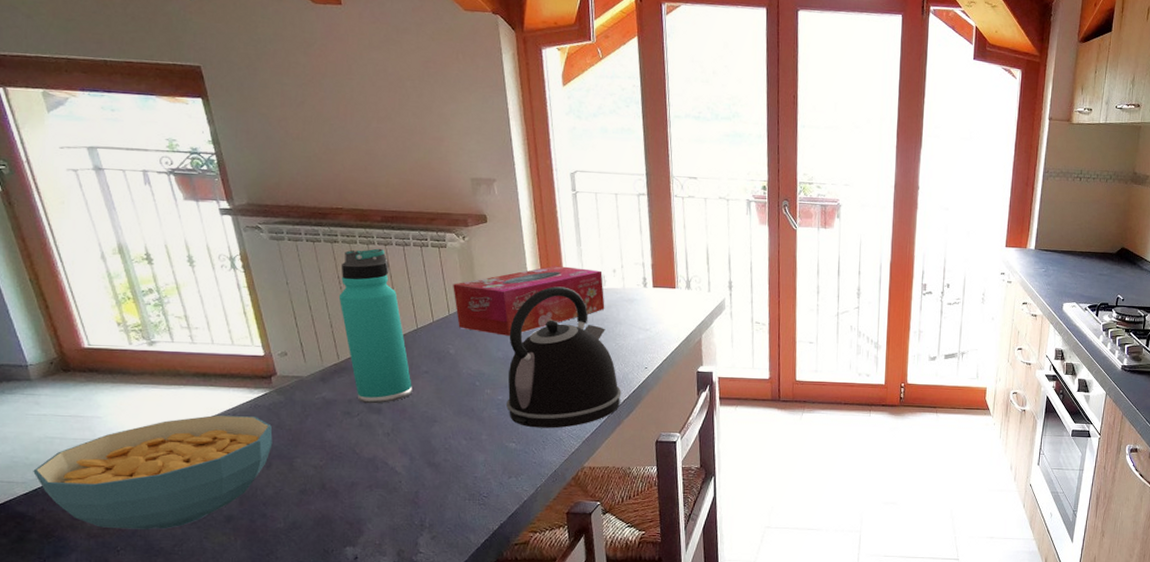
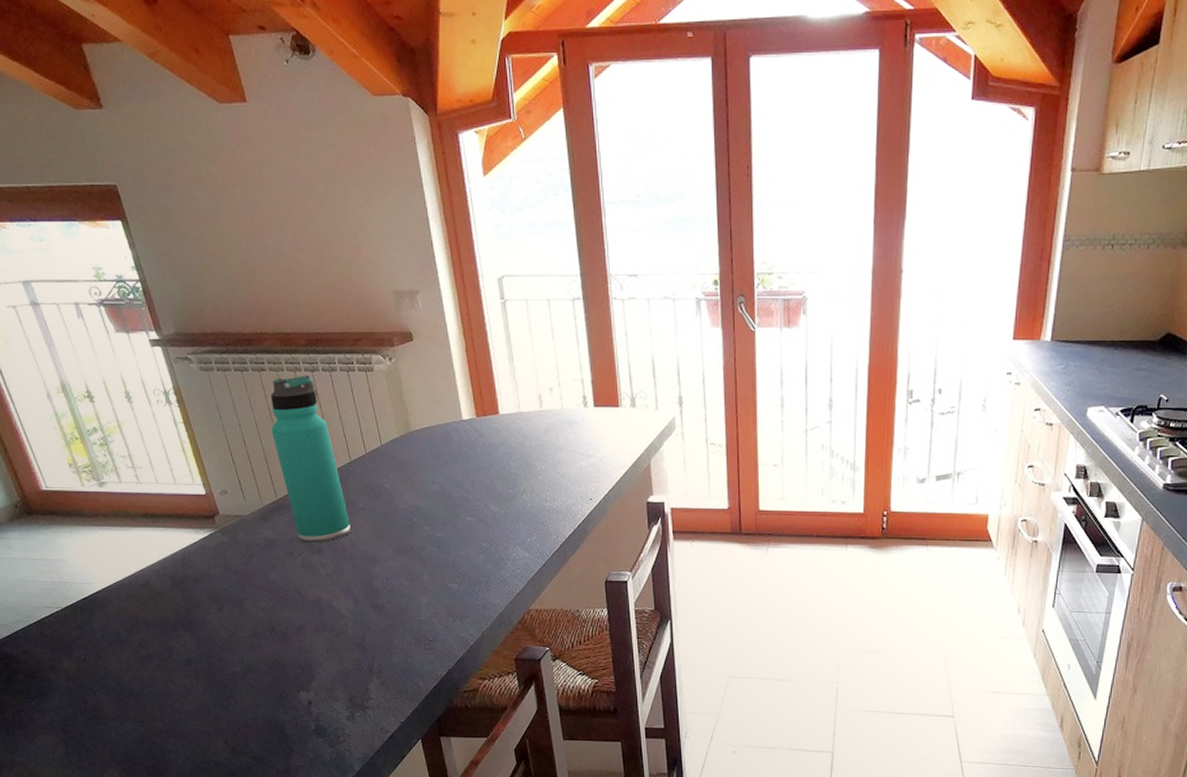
cereal bowl: present [33,414,273,530] -> none [13,556,222,672]
tissue box: present [453,266,605,336] -> none [383,386,543,467]
kettle: present [506,286,622,428] -> none [444,410,566,568]

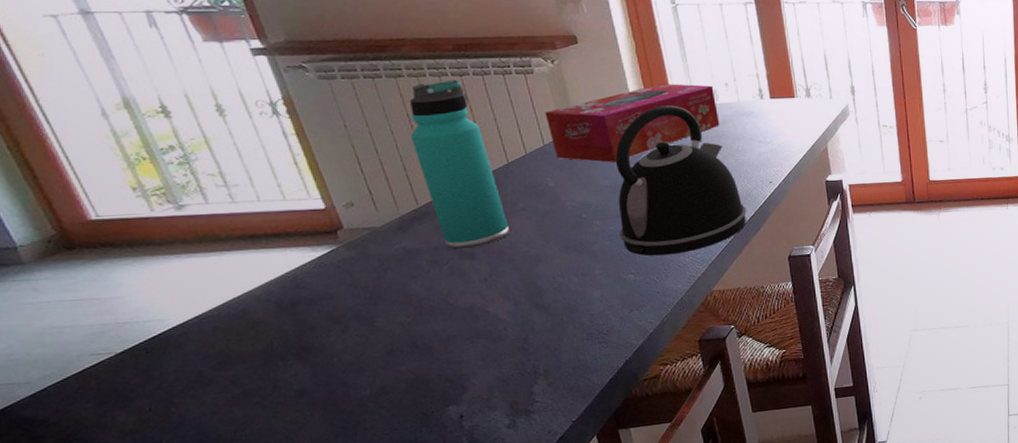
tissue box: none [383,386,543,467] -> present [545,84,720,162]
kettle: none [444,410,566,568] -> present [615,105,747,256]

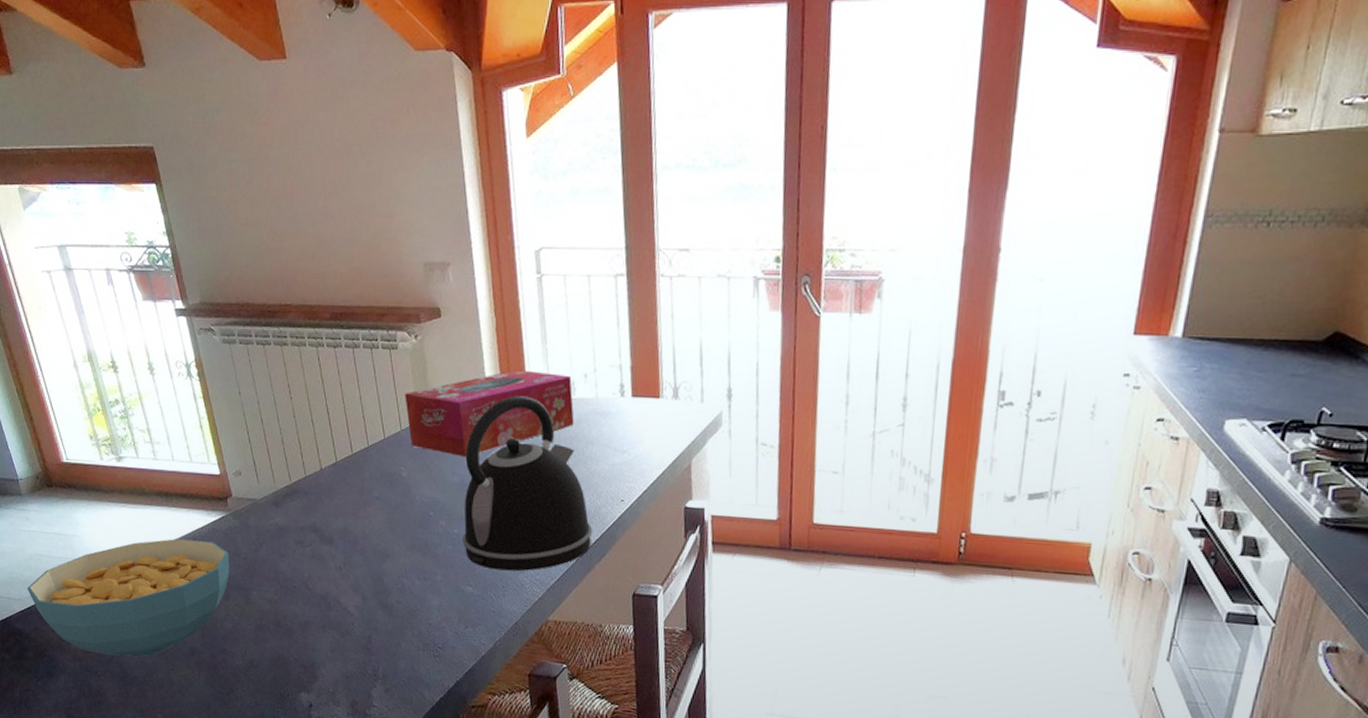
cereal bowl: none [39,277,347,422] -> present [27,538,230,658]
thermos bottle: present [409,79,511,250] -> none [289,351,365,533]

